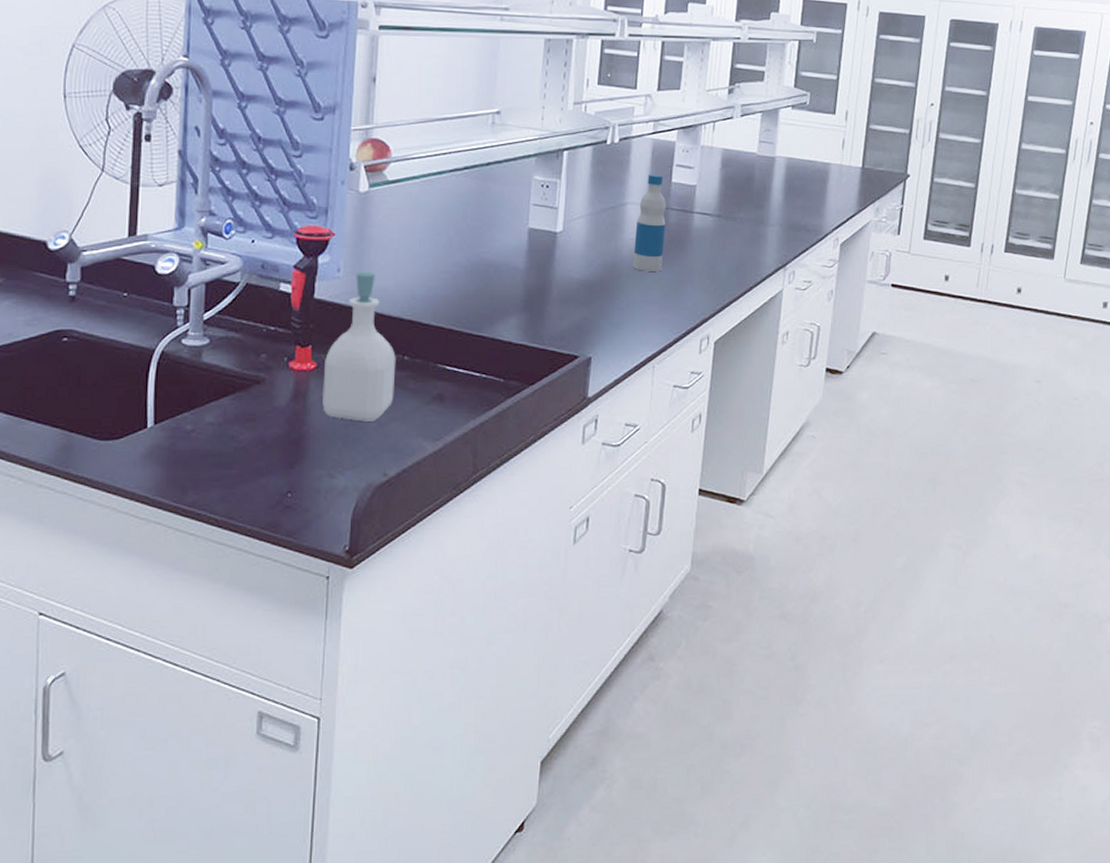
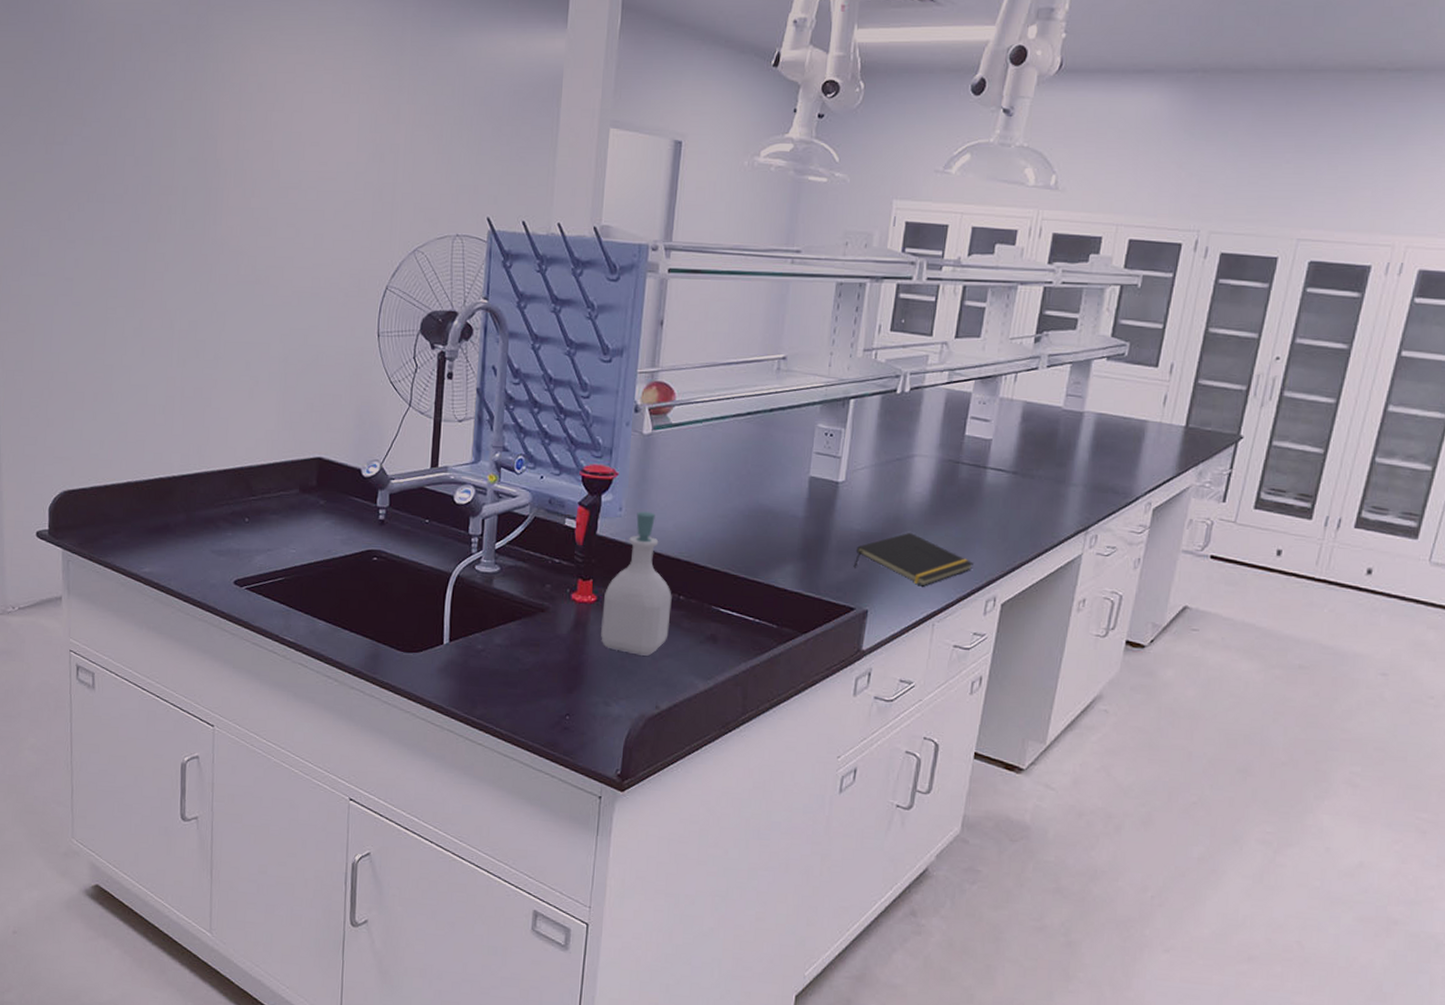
notepad: none [575,277,687,330] -> present [853,532,973,587]
bottle: present [633,174,666,271] -> none [917,425,957,527]

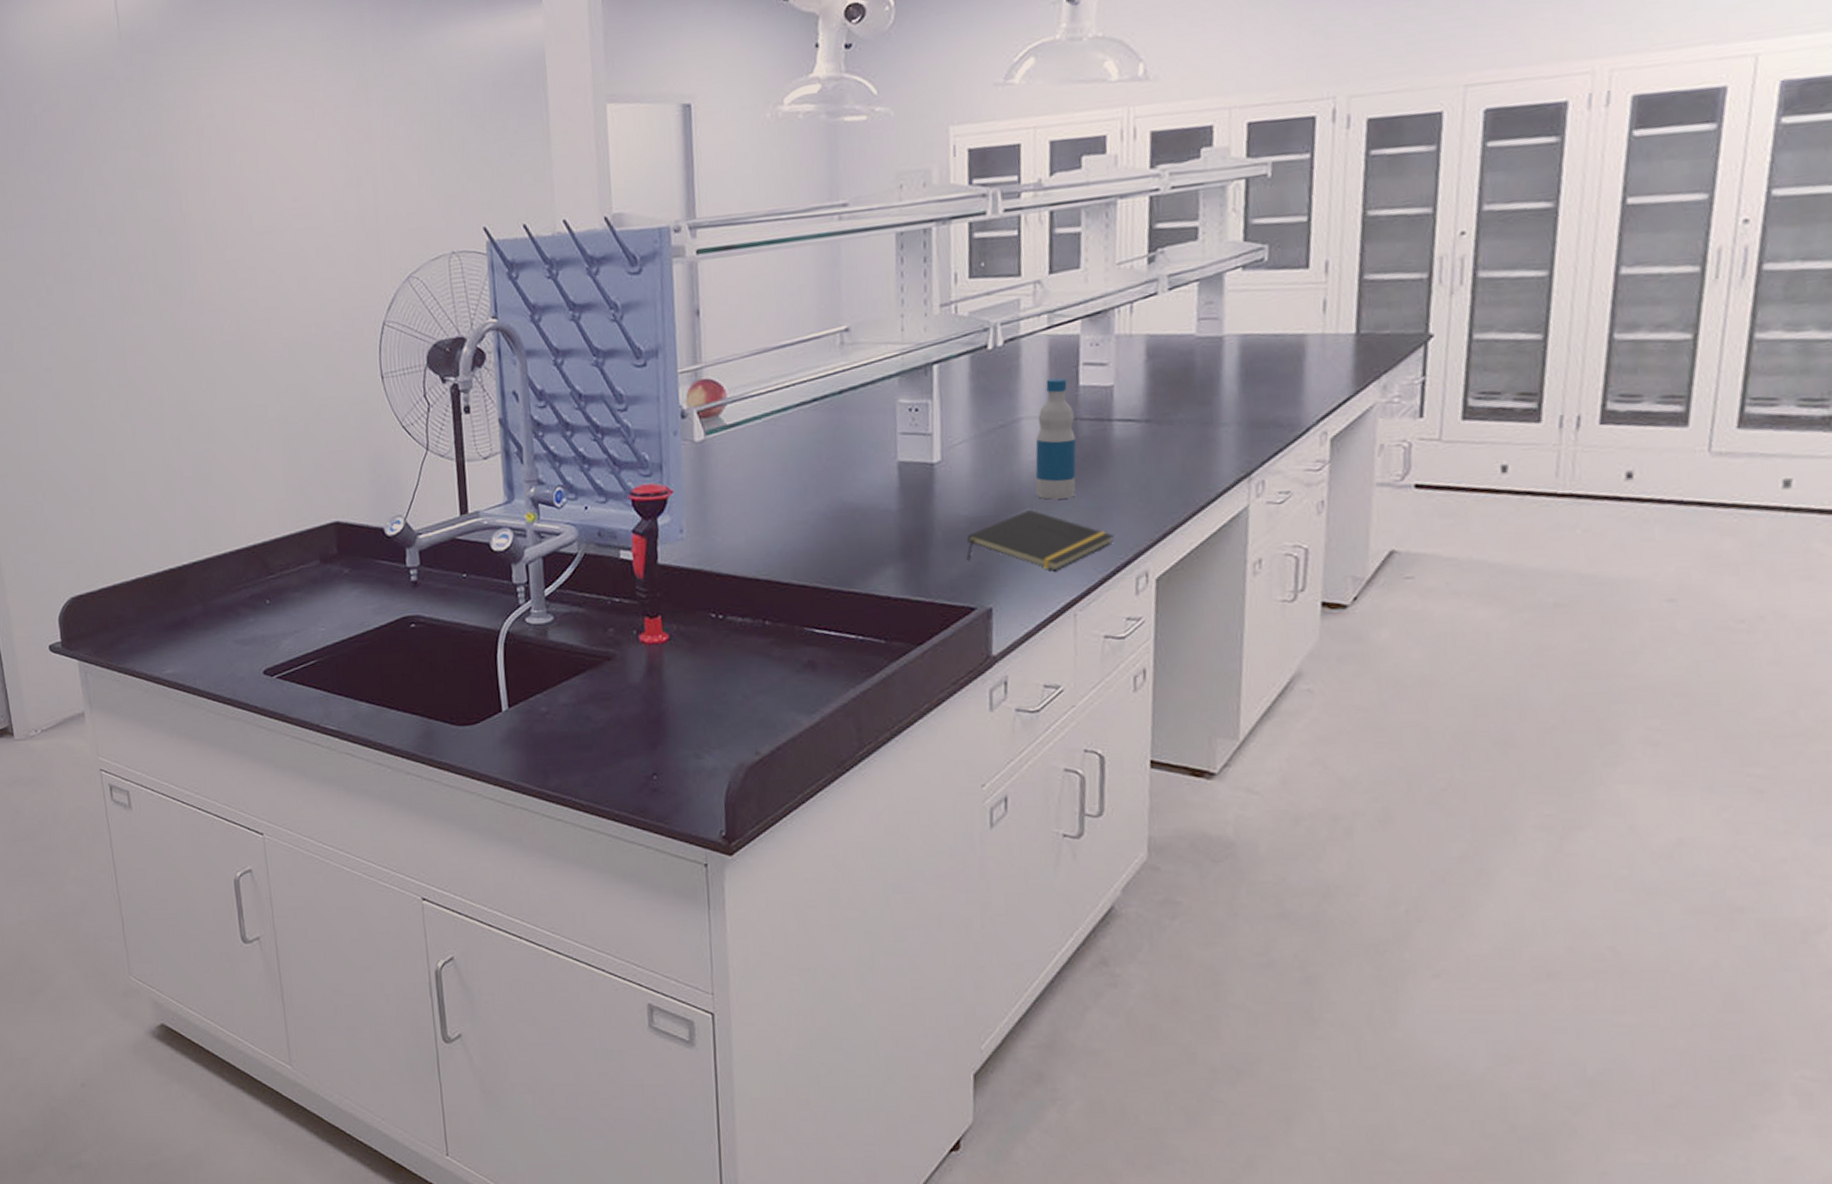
soap bottle: present [601,511,672,656] -> none [677,529,758,696]
bottle: none [917,425,957,527] -> present [1035,378,1077,500]

